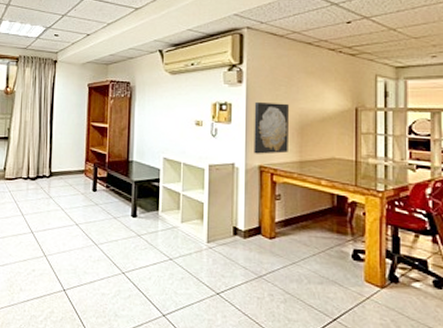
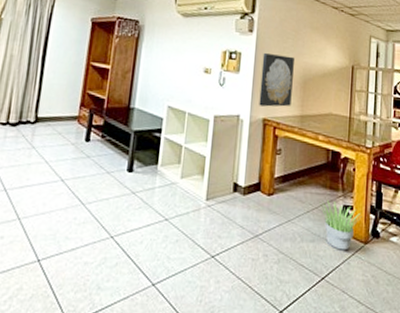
potted plant: none [326,243,376,294] -> present [319,199,362,251]

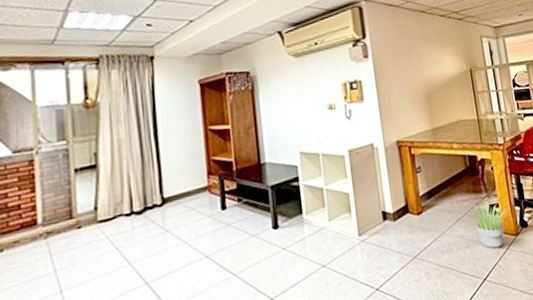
wall art: present [259,52,294,107] -> none [383,73,421,130]

